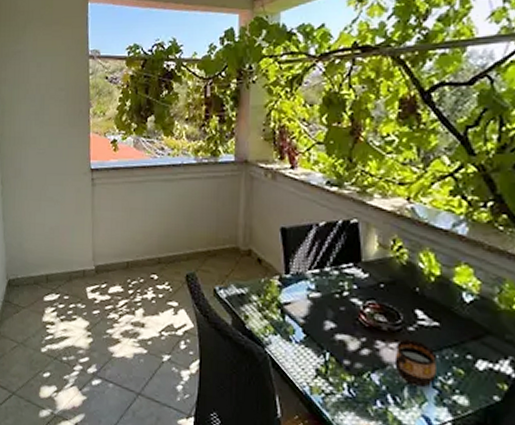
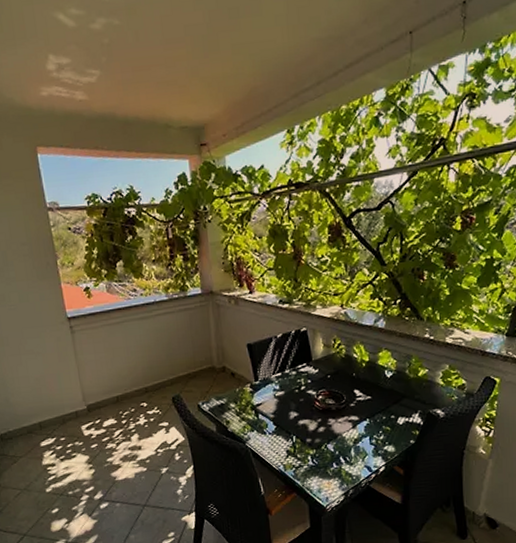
cup: present [394,339,436,387] -> none [342,413,372,446]

